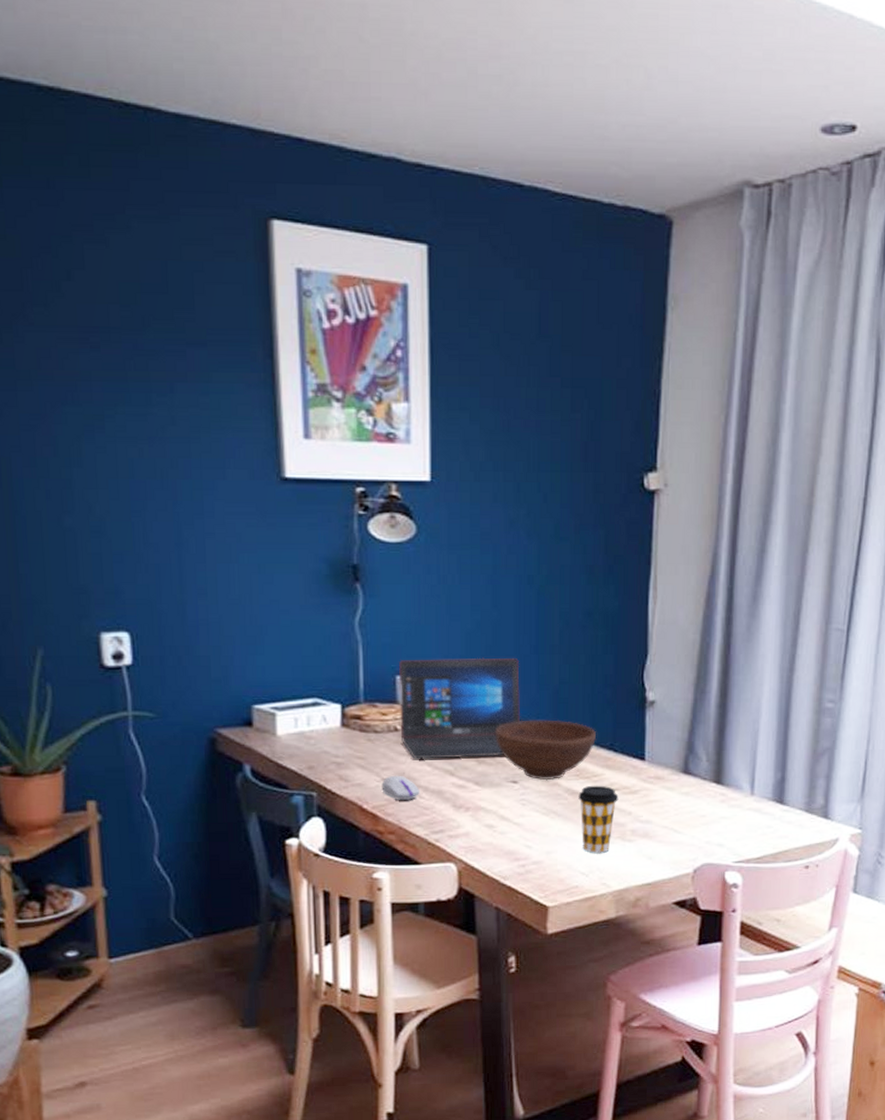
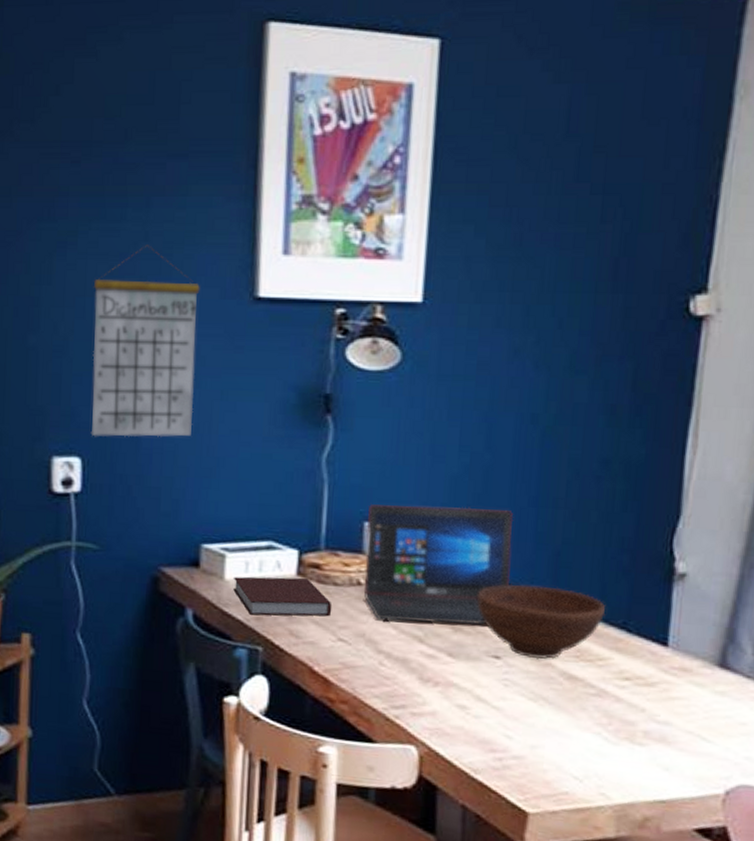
calendar: none [125,429,235,612] -> present [90,245,200,437]
notebook: none [285,728,375,765] -> present [233,577,333,617]
computer mouse: present [381,775,419,801] -> none [337,635,381,667]
coffee cup: present [578,785,619,853] -> none [576,670,630,755]

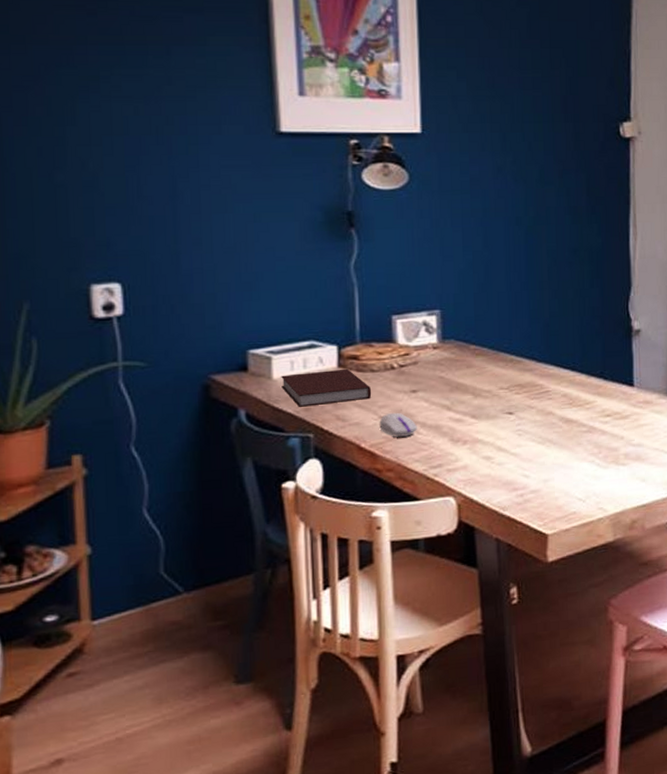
calendar: present [90,245,200,437] -> none [119,88,230,263]
computer mouse: none [337,635,381,667] -> present [379,412,417,438]
laptop: present [364,504,514,625] -> none [394,295,514,396]
bowl: present [477,584,606,660] -> none [490,351,587,410]

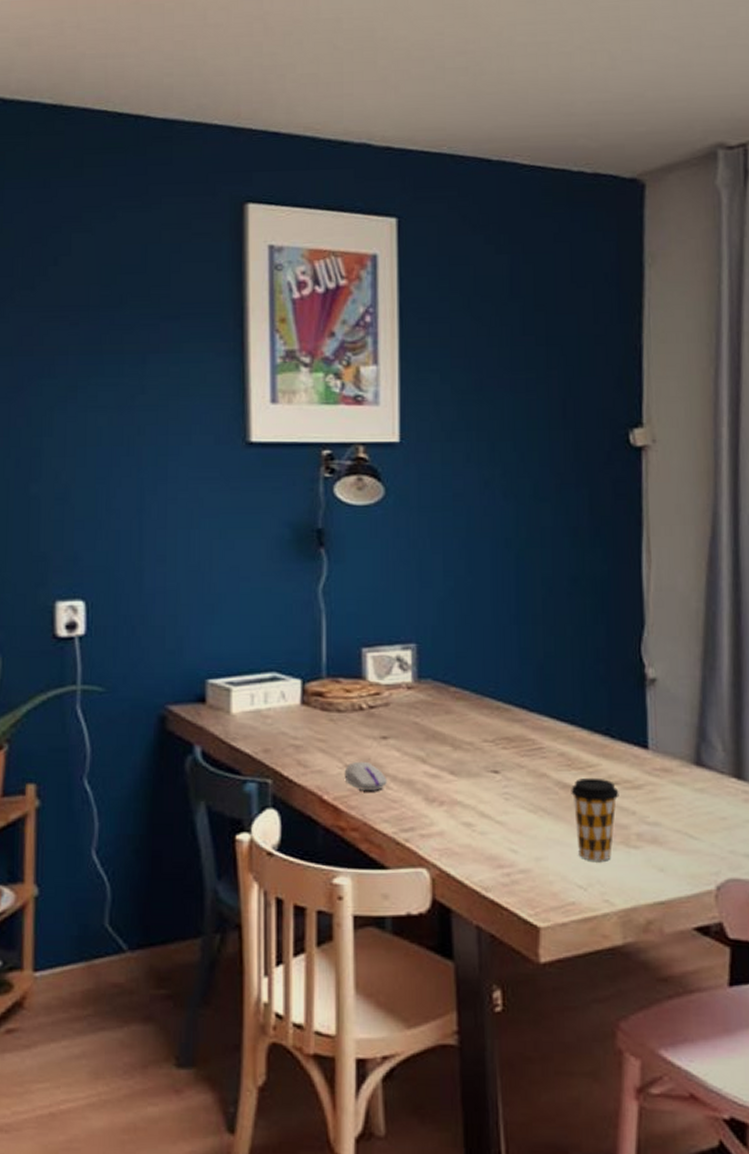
notebook: present [281,368,372,407] -> none [240,706,337,748]
coffee cup: none [572,412,611,479] -> present [571,777,619,861]

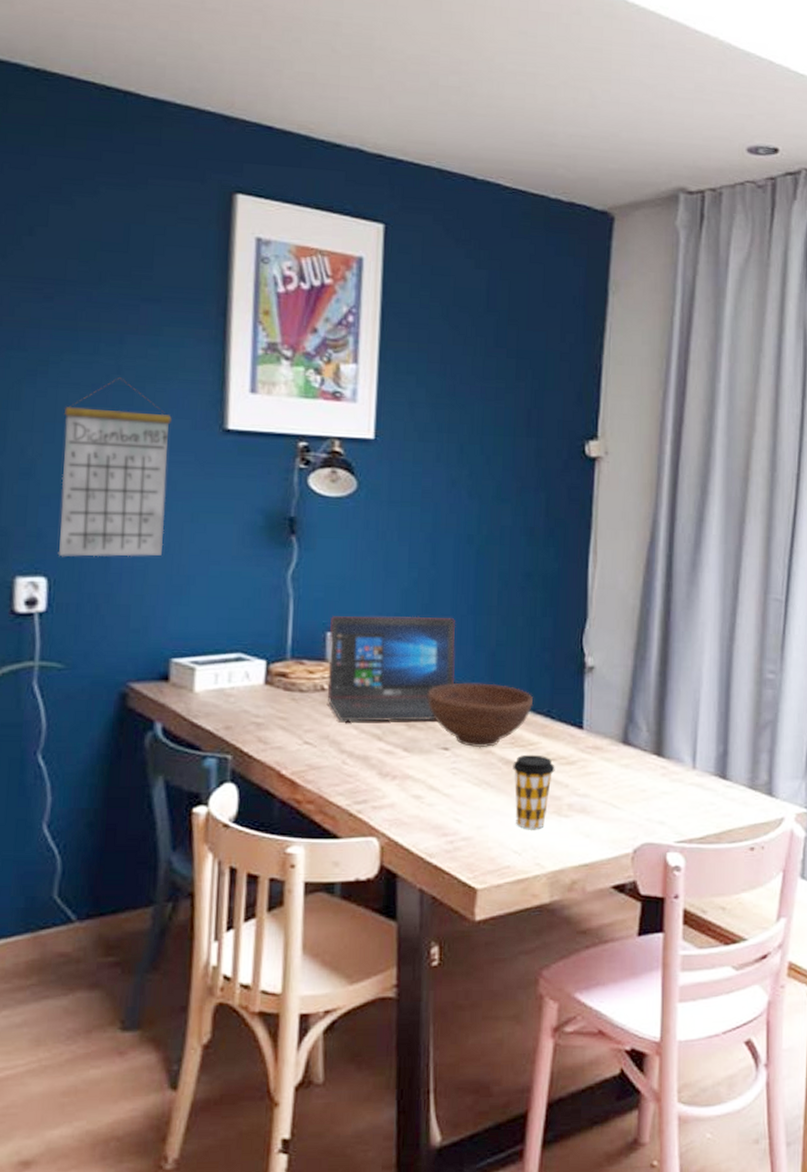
calendar: none [93,397,195,580] -> present [58,377,172,557]
computer mouse: present [344,761,387,792] -> none [303,738,344,767]
laptop: none [364,628,501,743] -> present [328,616,456,722]
bowl: none [473,699,590,771] -> present [428,682,534,748]

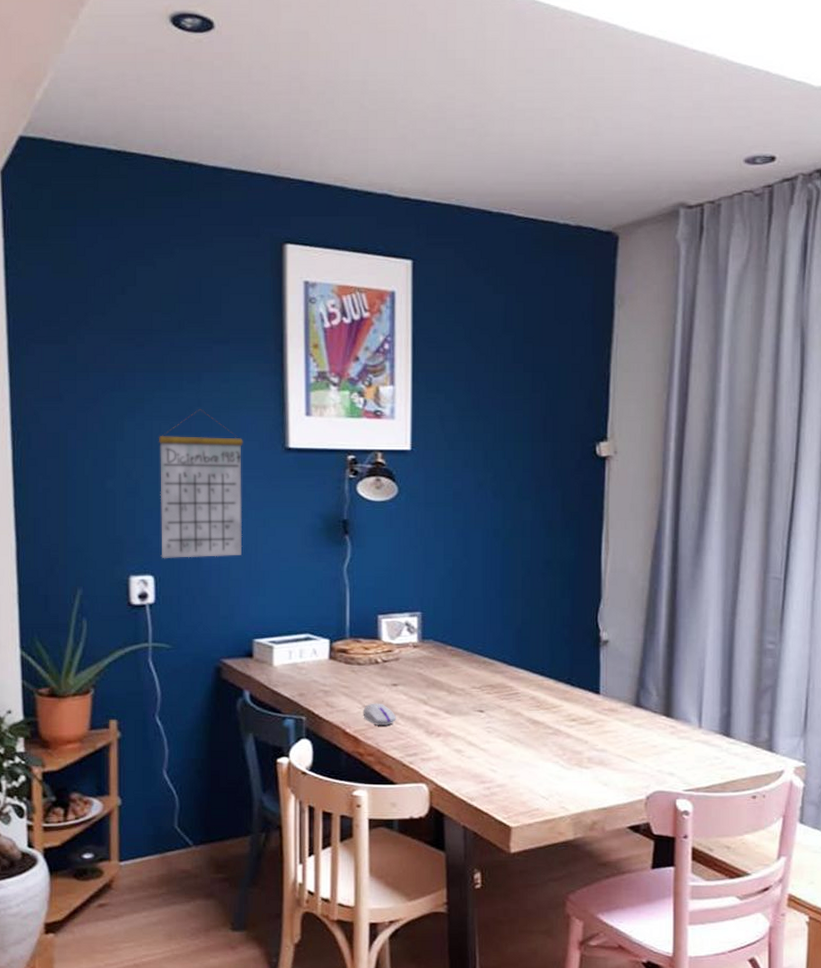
computer mouse: none [303,738,344,767] -> present [363,703,396,726]
laptop: present [328,616,456,722] -> none [379,600,487,689]
bowl: present [428,682,534,748] -> none [464,655,556,711]
coffee cup: present [513,754,555,829] -> none [539,715,576,778]

